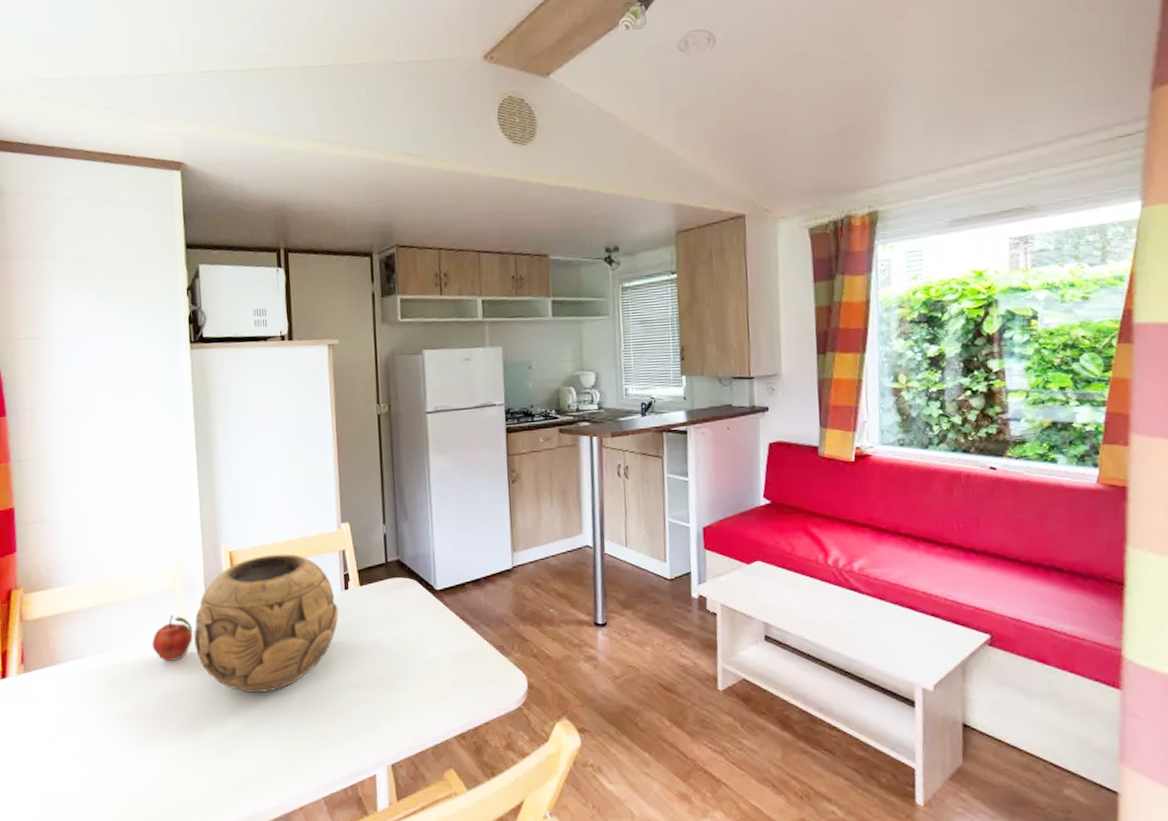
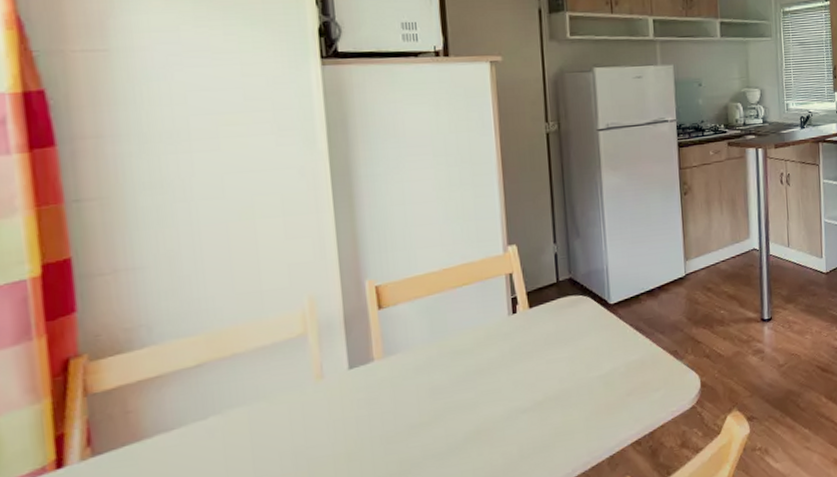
fruit: present [152,614,193,661] -> none [276,362,331,416]
decorative bowl: present [194,553,339,693] -> none [332,282,506,436]

